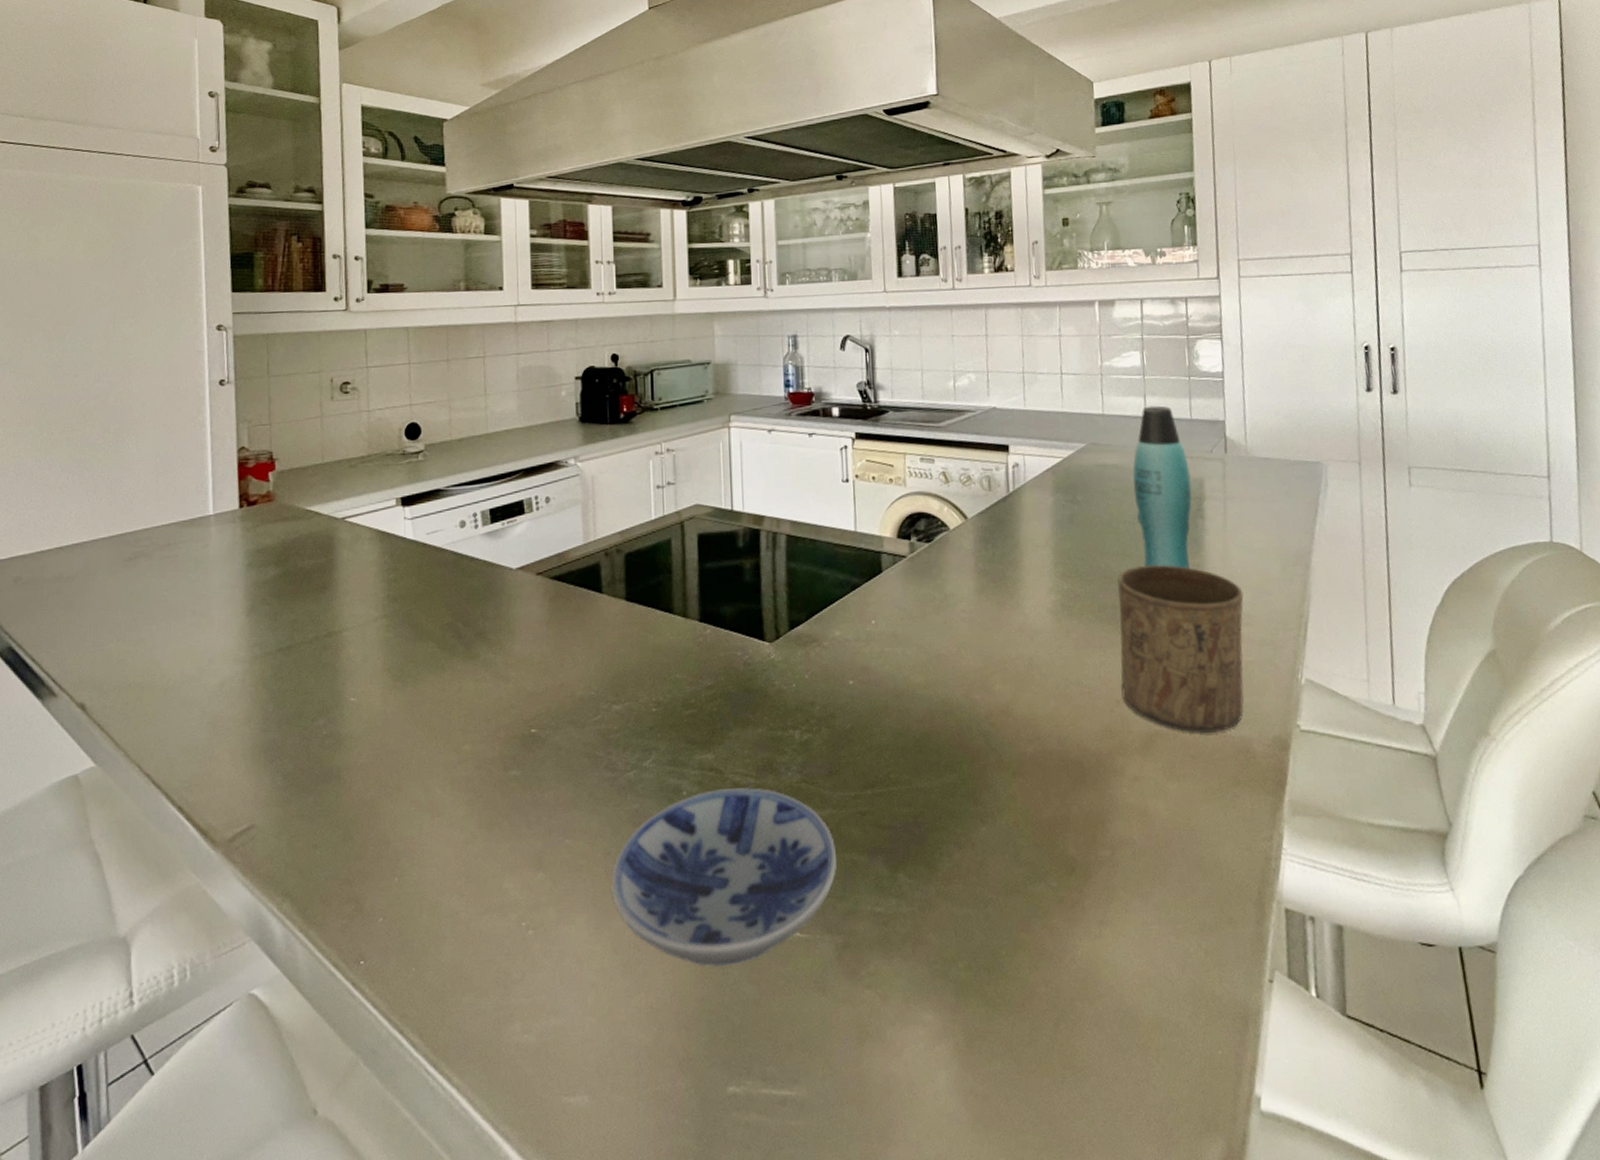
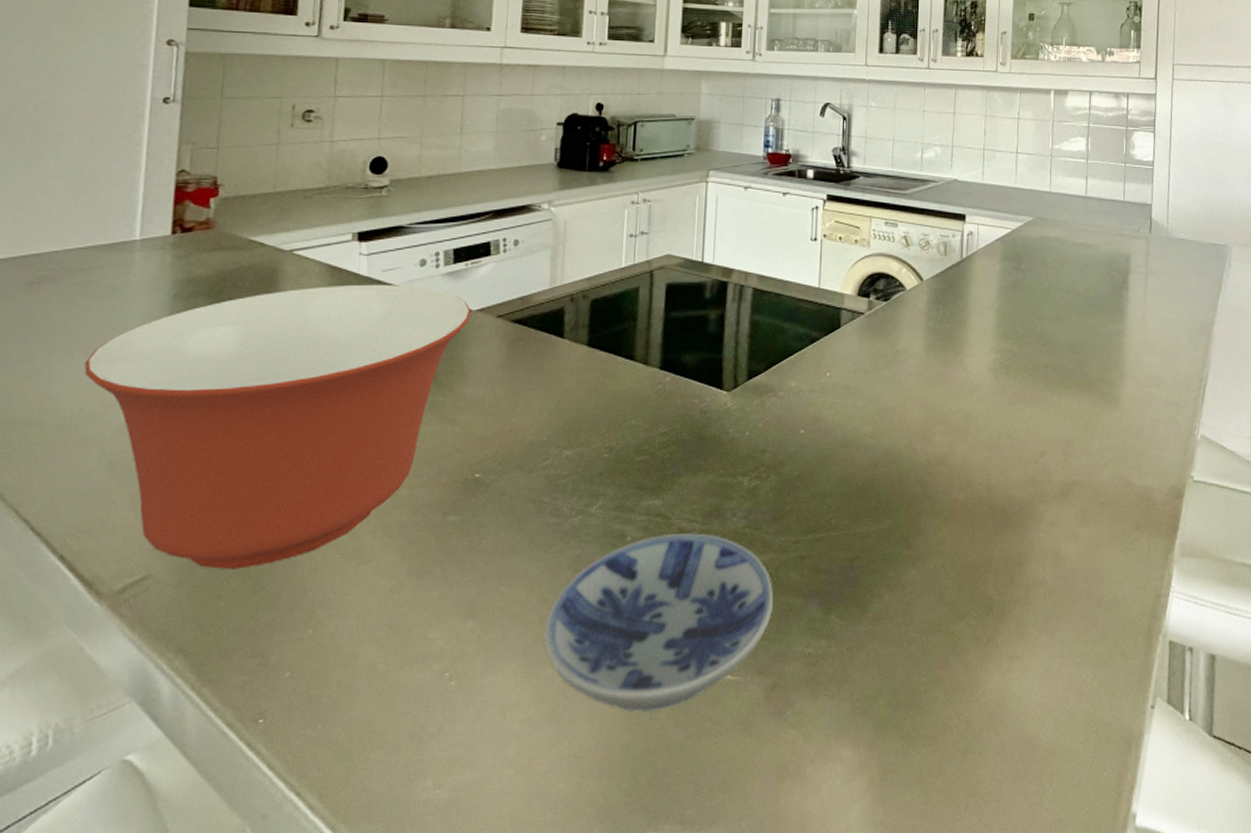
mixing bowl: none [180,546,512,821] -> present [84,284,472,570]
cup: present [1117,565,1244,734] -> none [1046,330,1156,484]
bottle: present [1132,405,1192,570] -> none [1070,187,1120,335]

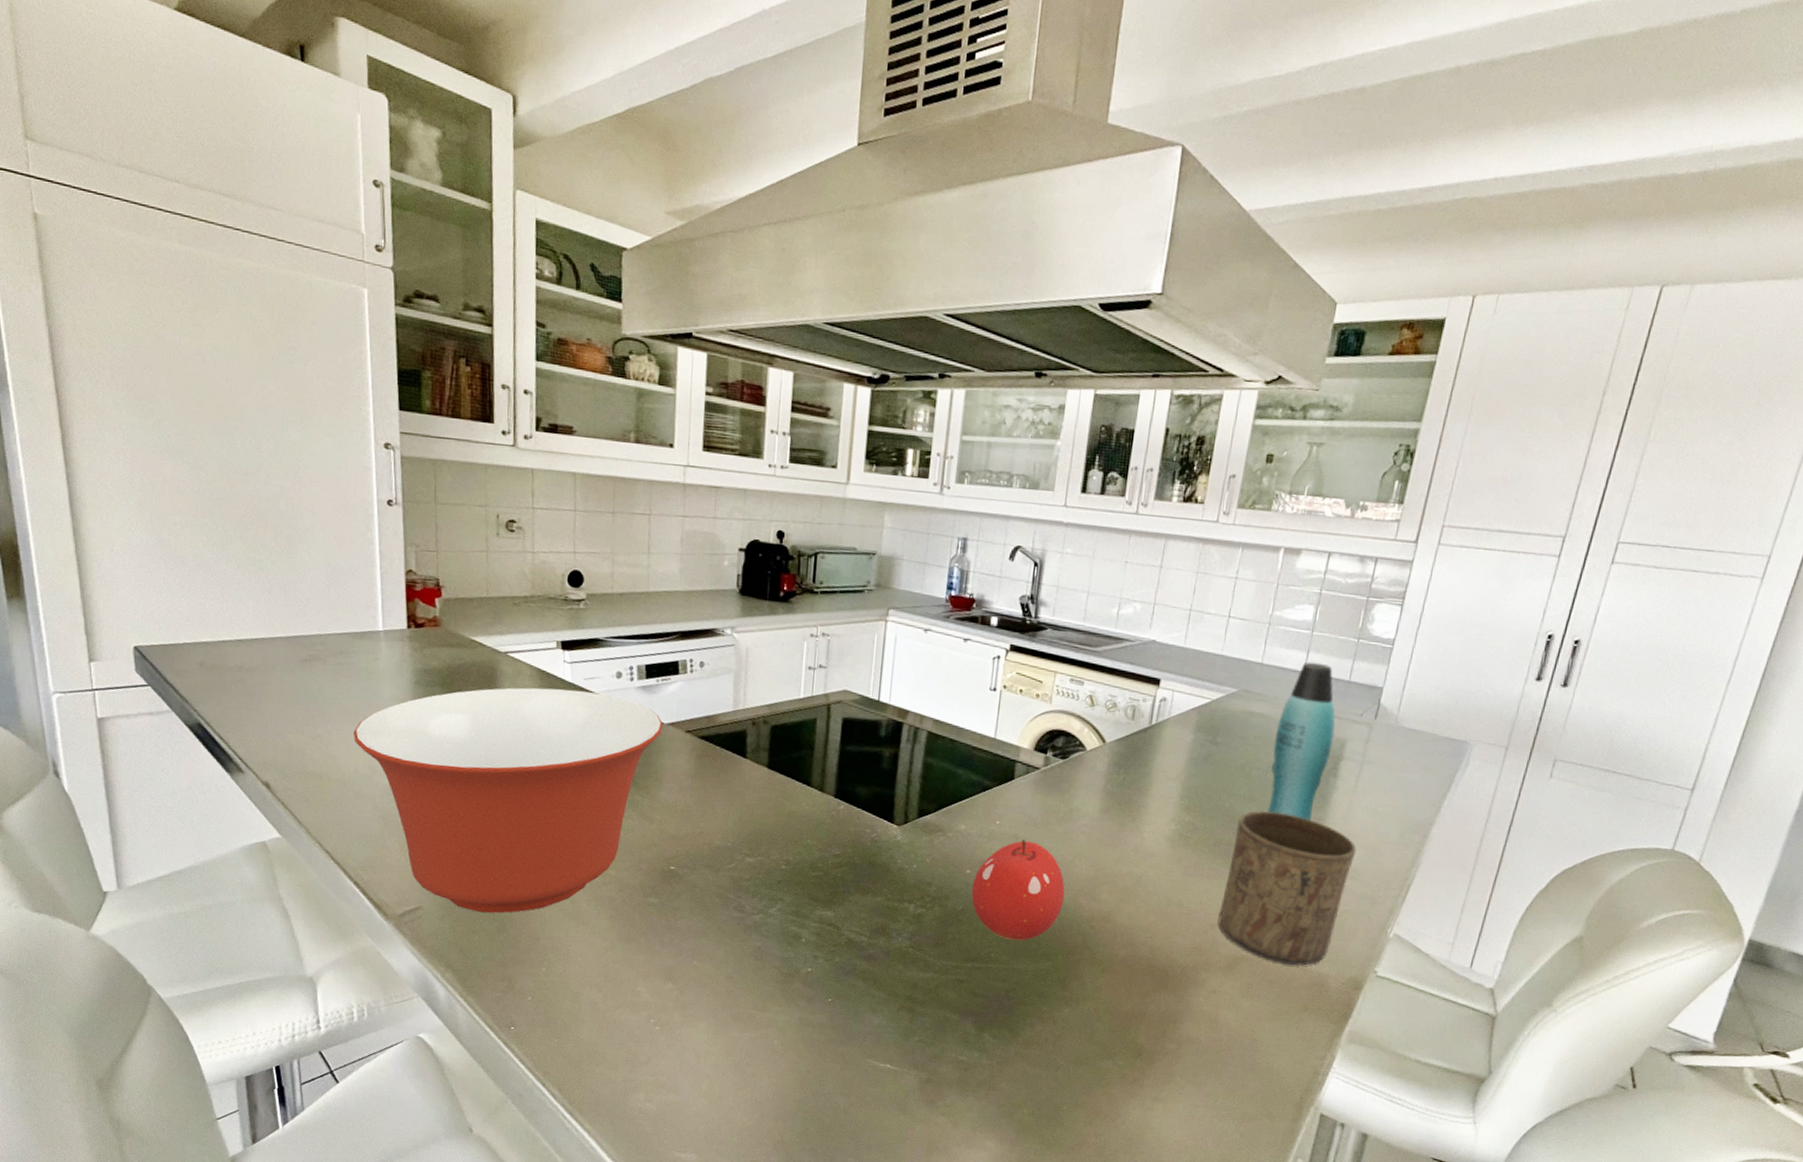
bowl: present [543,533,773,712] -> none [730,941,932,1080]
fruit: none [806,389,899,501] -> present [971,839,1065,941]
cup: none [1046,330,1156,484] -> present [1218,811,1357,966]
bottle: none [1070,187,1120,335] -> present [1267,662,1336,821]

